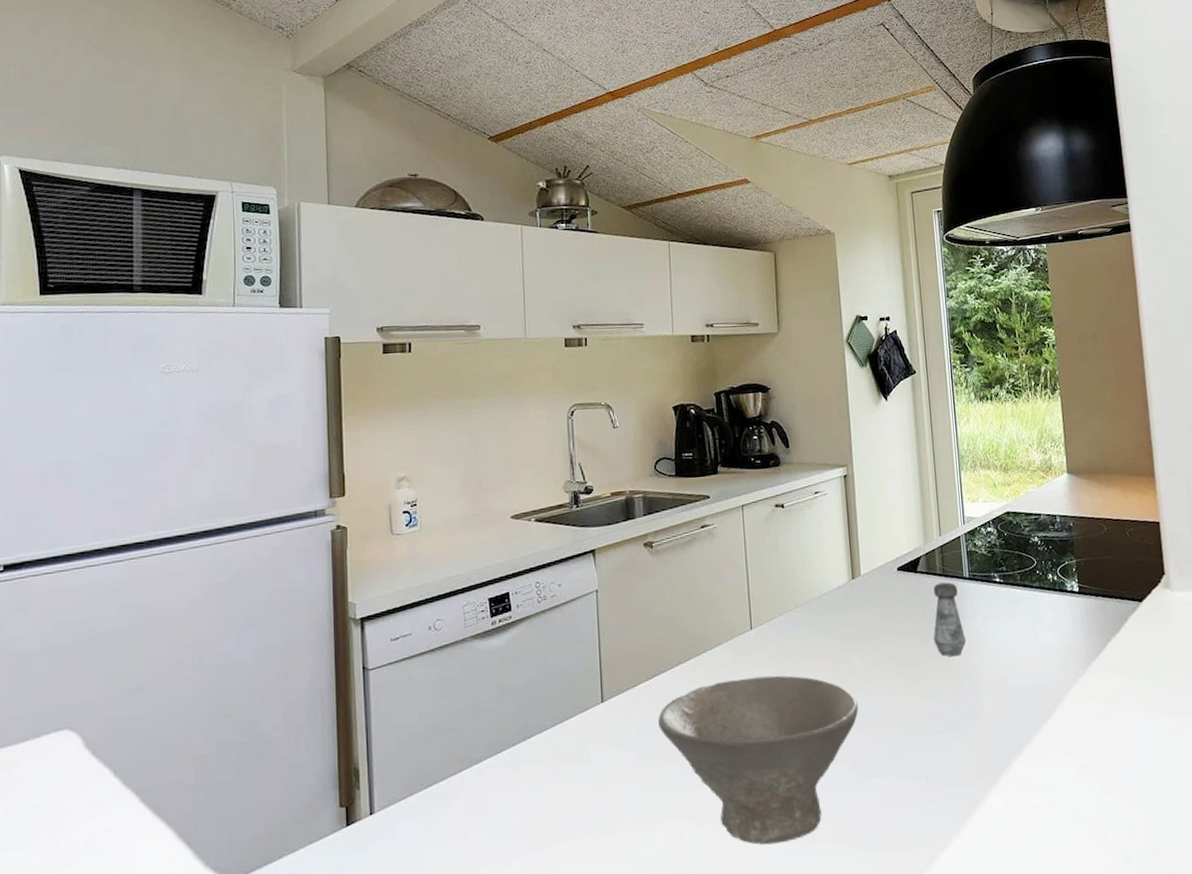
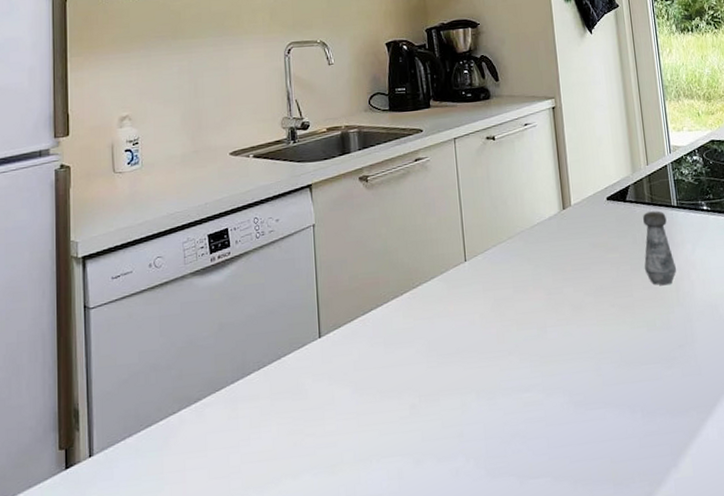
bowl: present [658,675,859,845] -> none [375,307,573,482]

